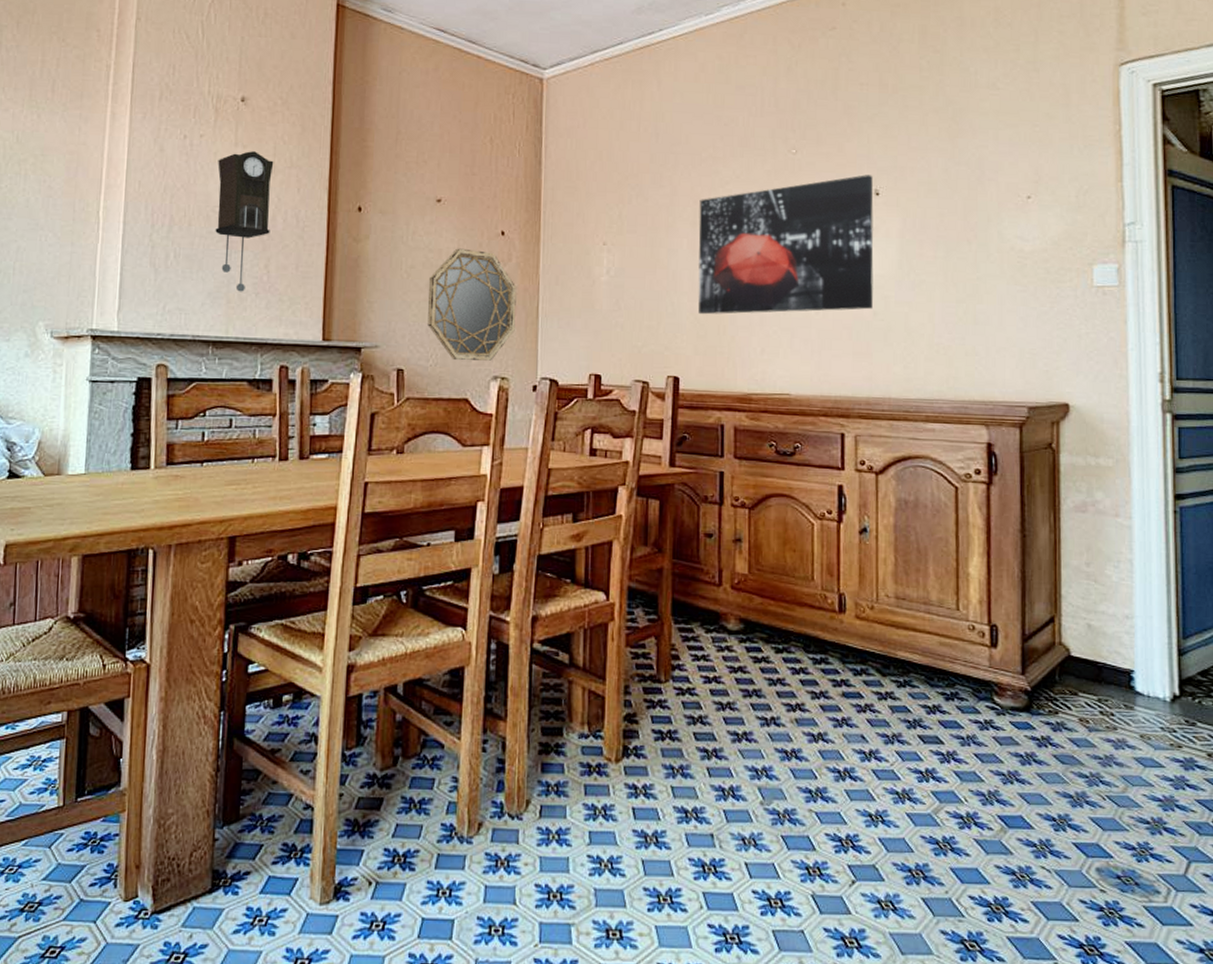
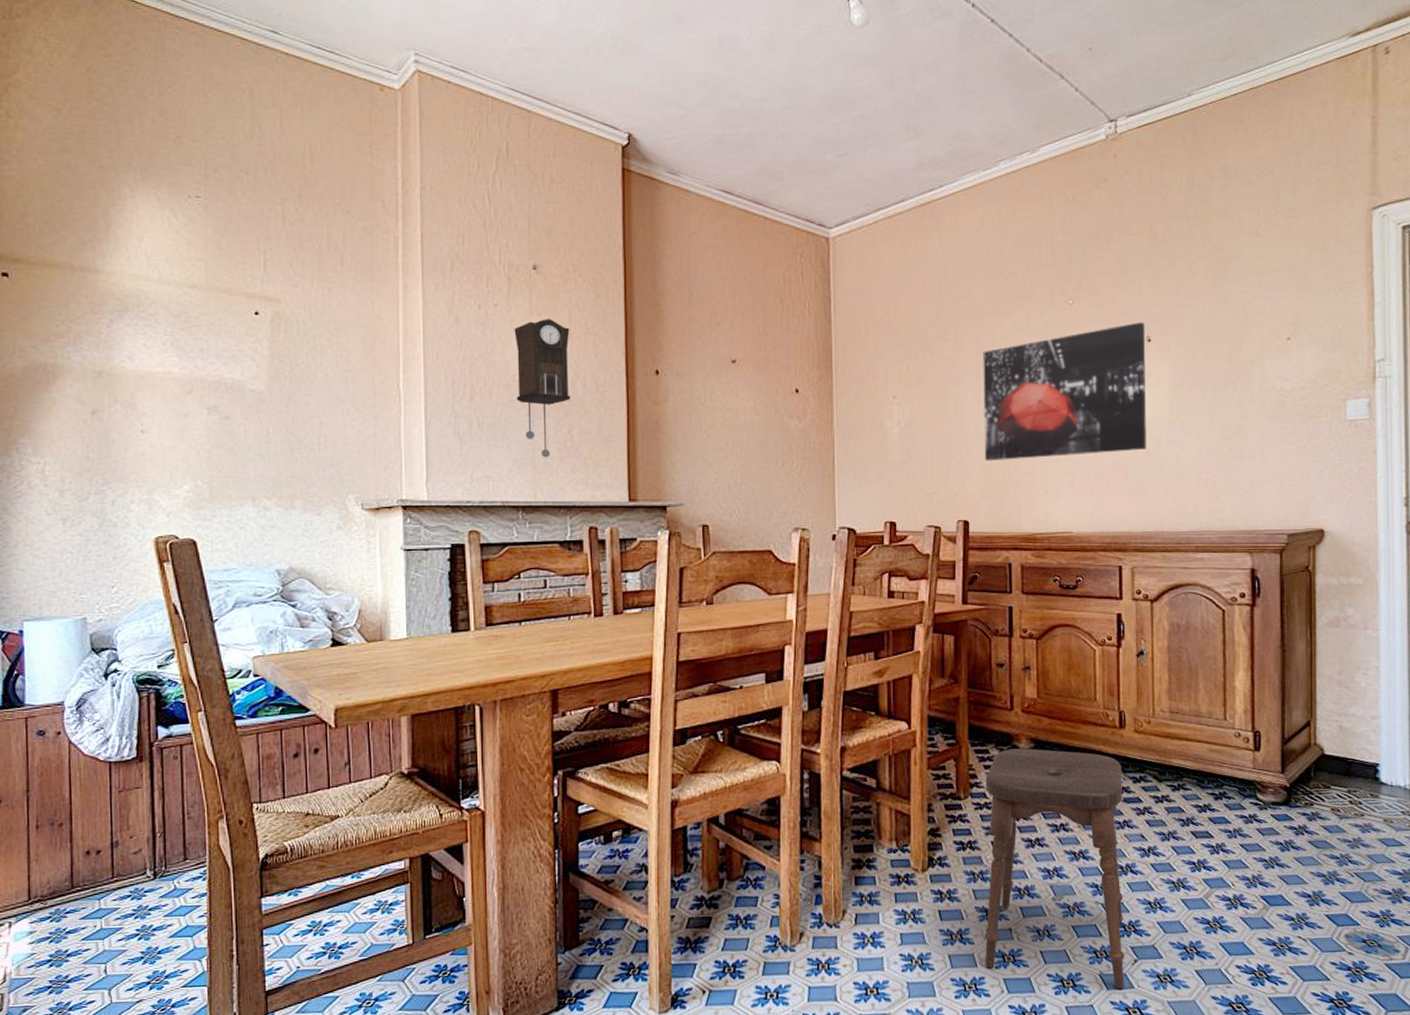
home mirror: present [428,248,517,361] -> none [728,407,813,515]
stool: none [682,629,841,914] -> present [984,748,1124,989]

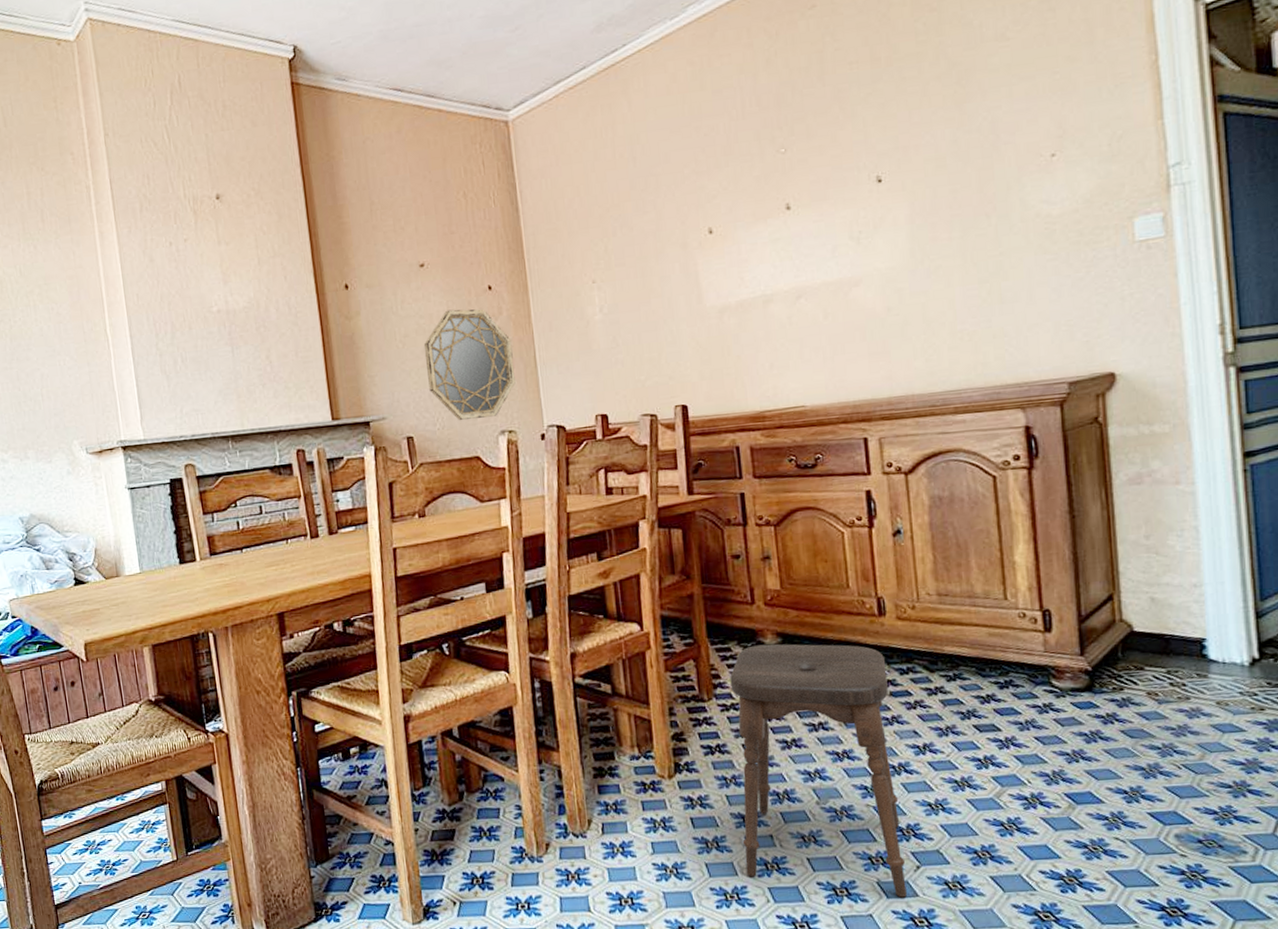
pendulum clock: present [514,319,571,458] -> none [205,246,266,386]
home mirror: none [728,407,813,515] -> present [423,309,516,421]
wall art: present [983,322,1147,461] -> none [687,161,886,339]

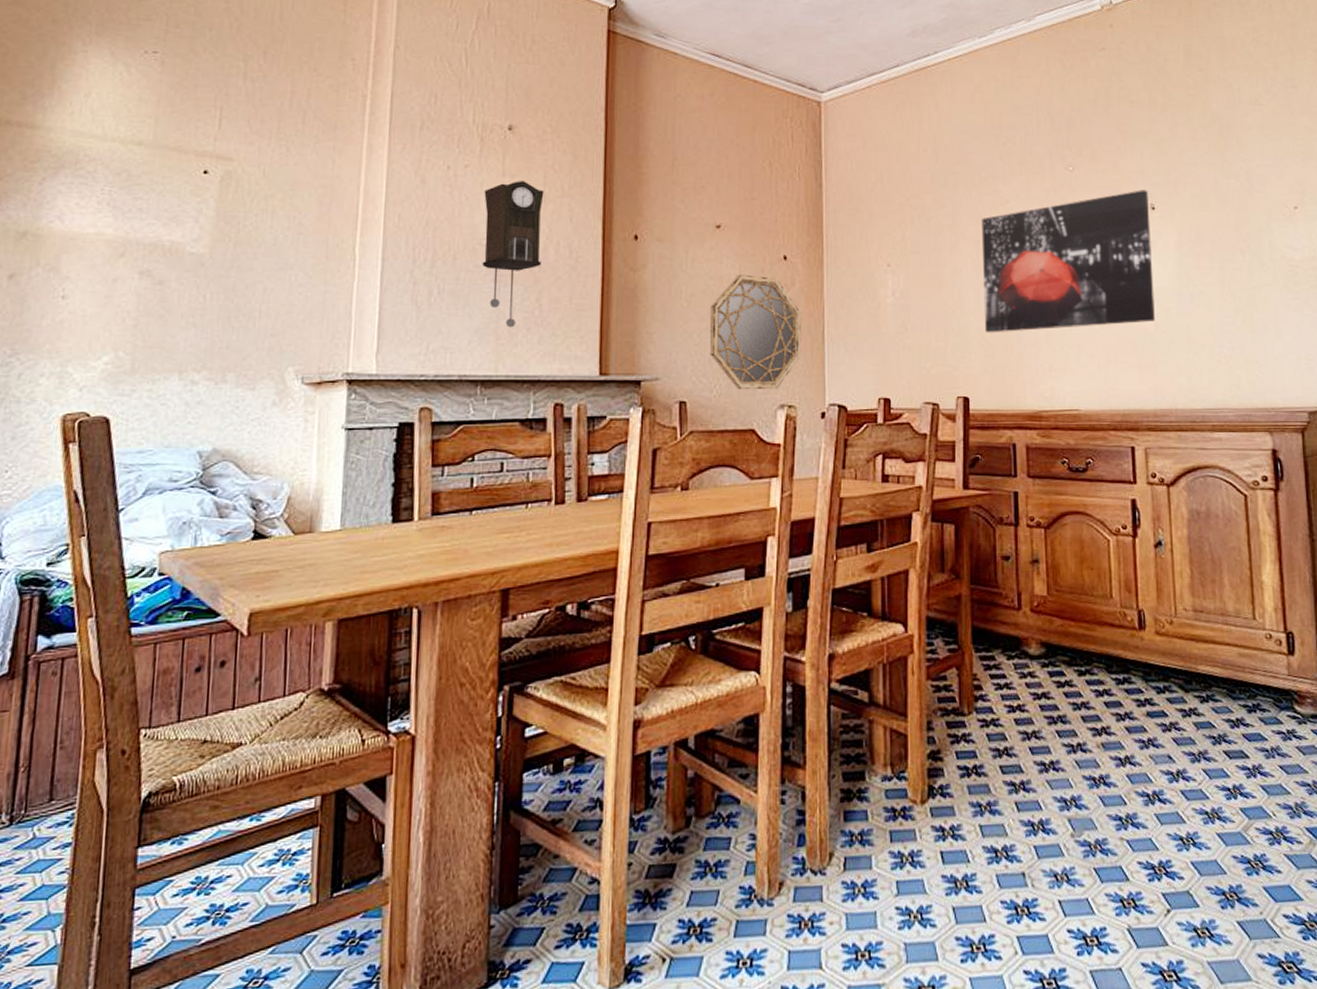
pendulum clock: none [205,246,266,386] -> present [482,181,544,328]
wall art: none [687,161,886,339] -> present [981,190,1155,333]
stool: present [730,643,907,898] -> none [992,654,1157,948]

